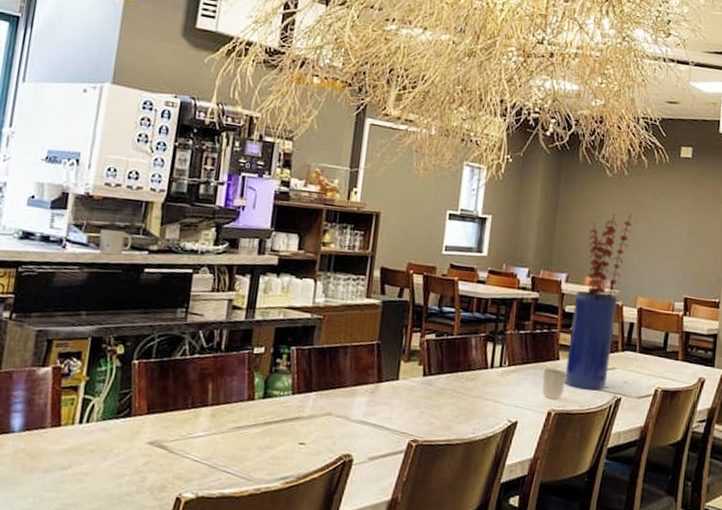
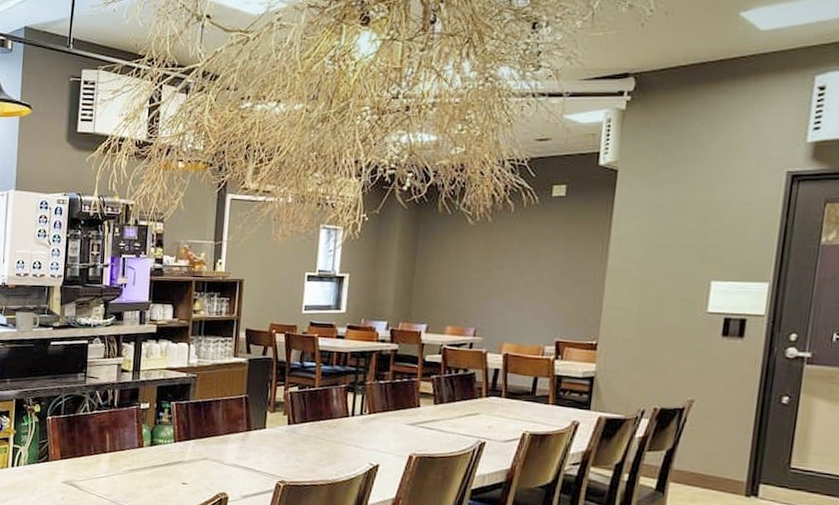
cup: present [541,368,567,400] -> none [402,415,428,445]
vase: present [564,212,632,391] -> none [426,259,496,436]

